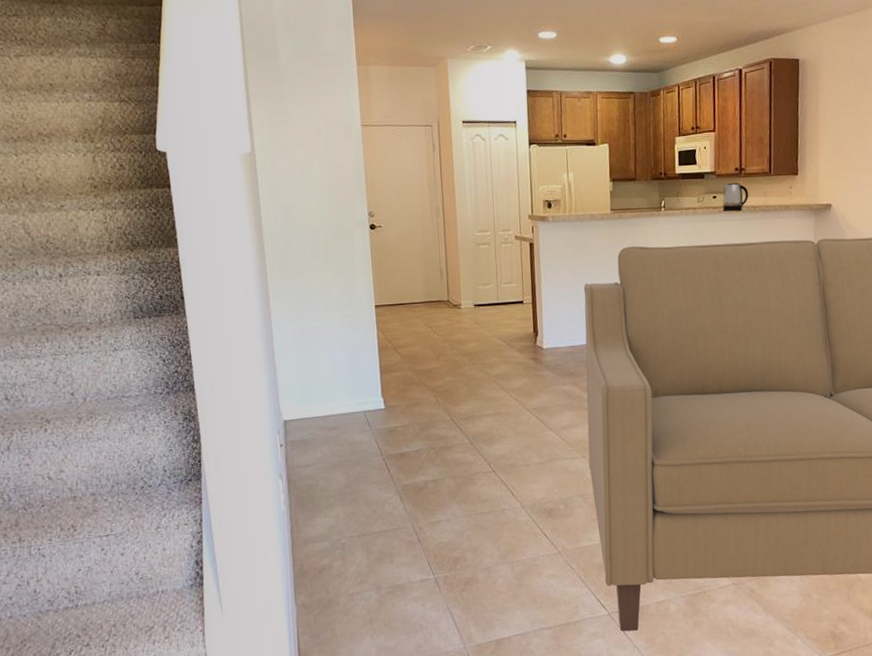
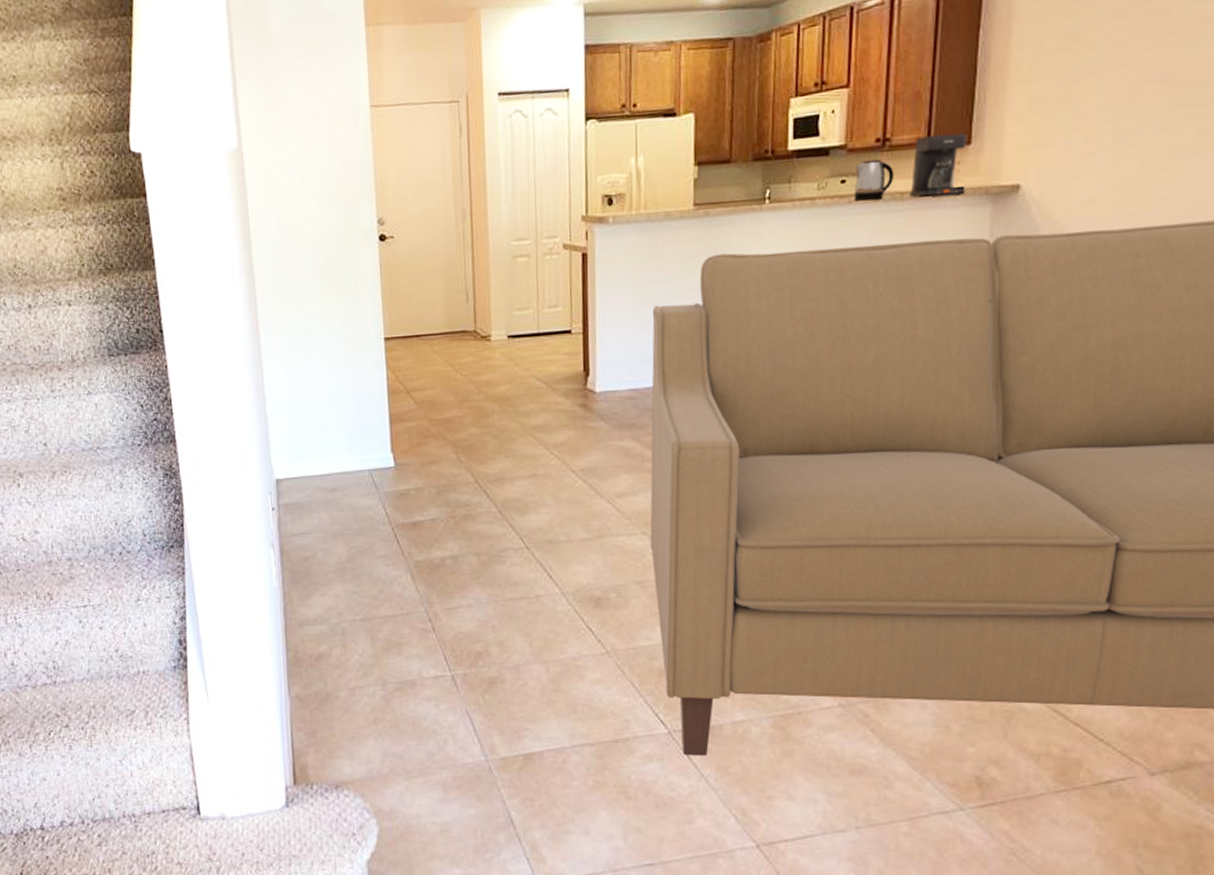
coffee maker: none [760,167,796,211] -> present [910,133,967,198]

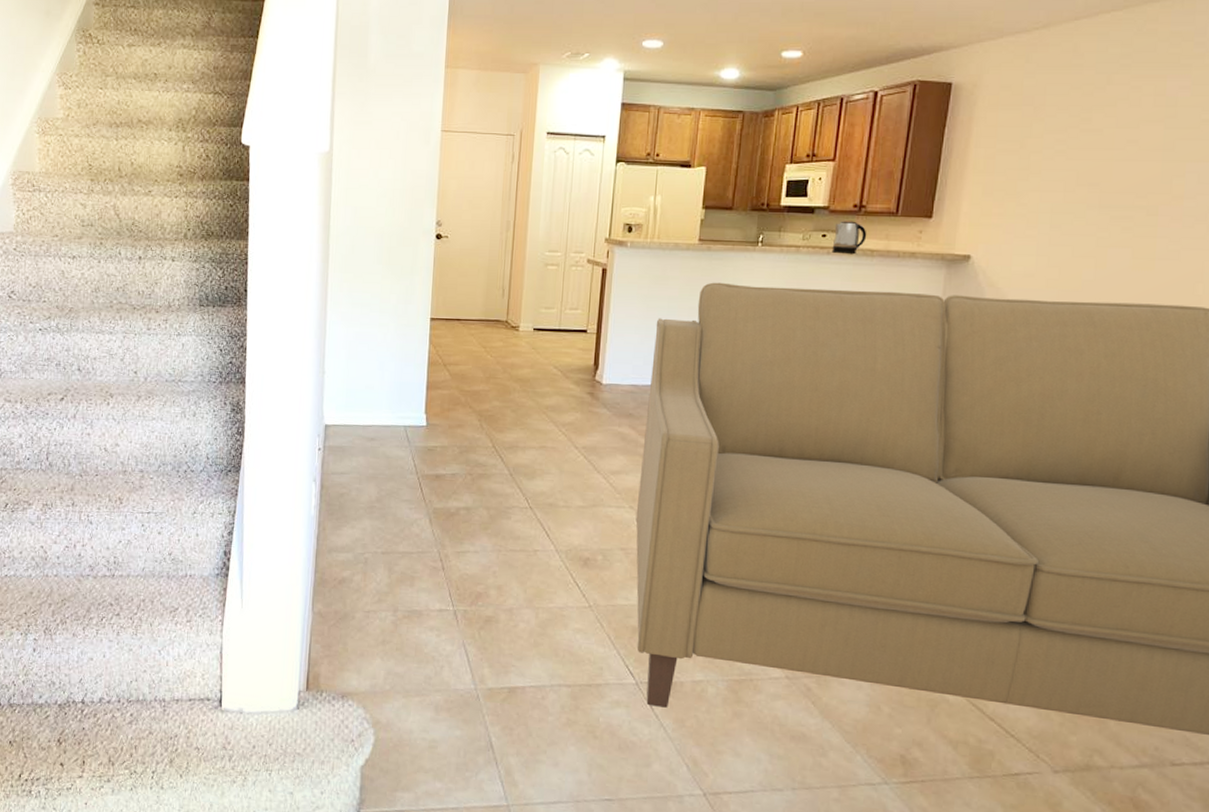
coffee maker: present [910,133,967,198] -> none [878,207,929,258]

